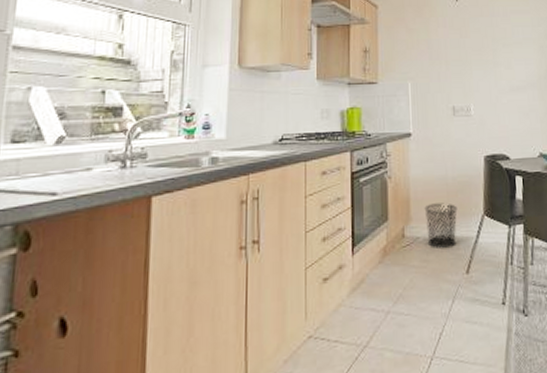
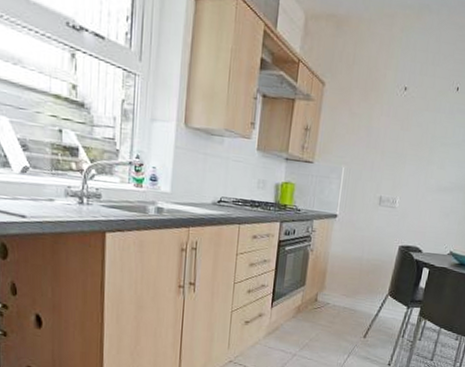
waste bin: present [424,203,458,248] -> none [335,278,367,316]

